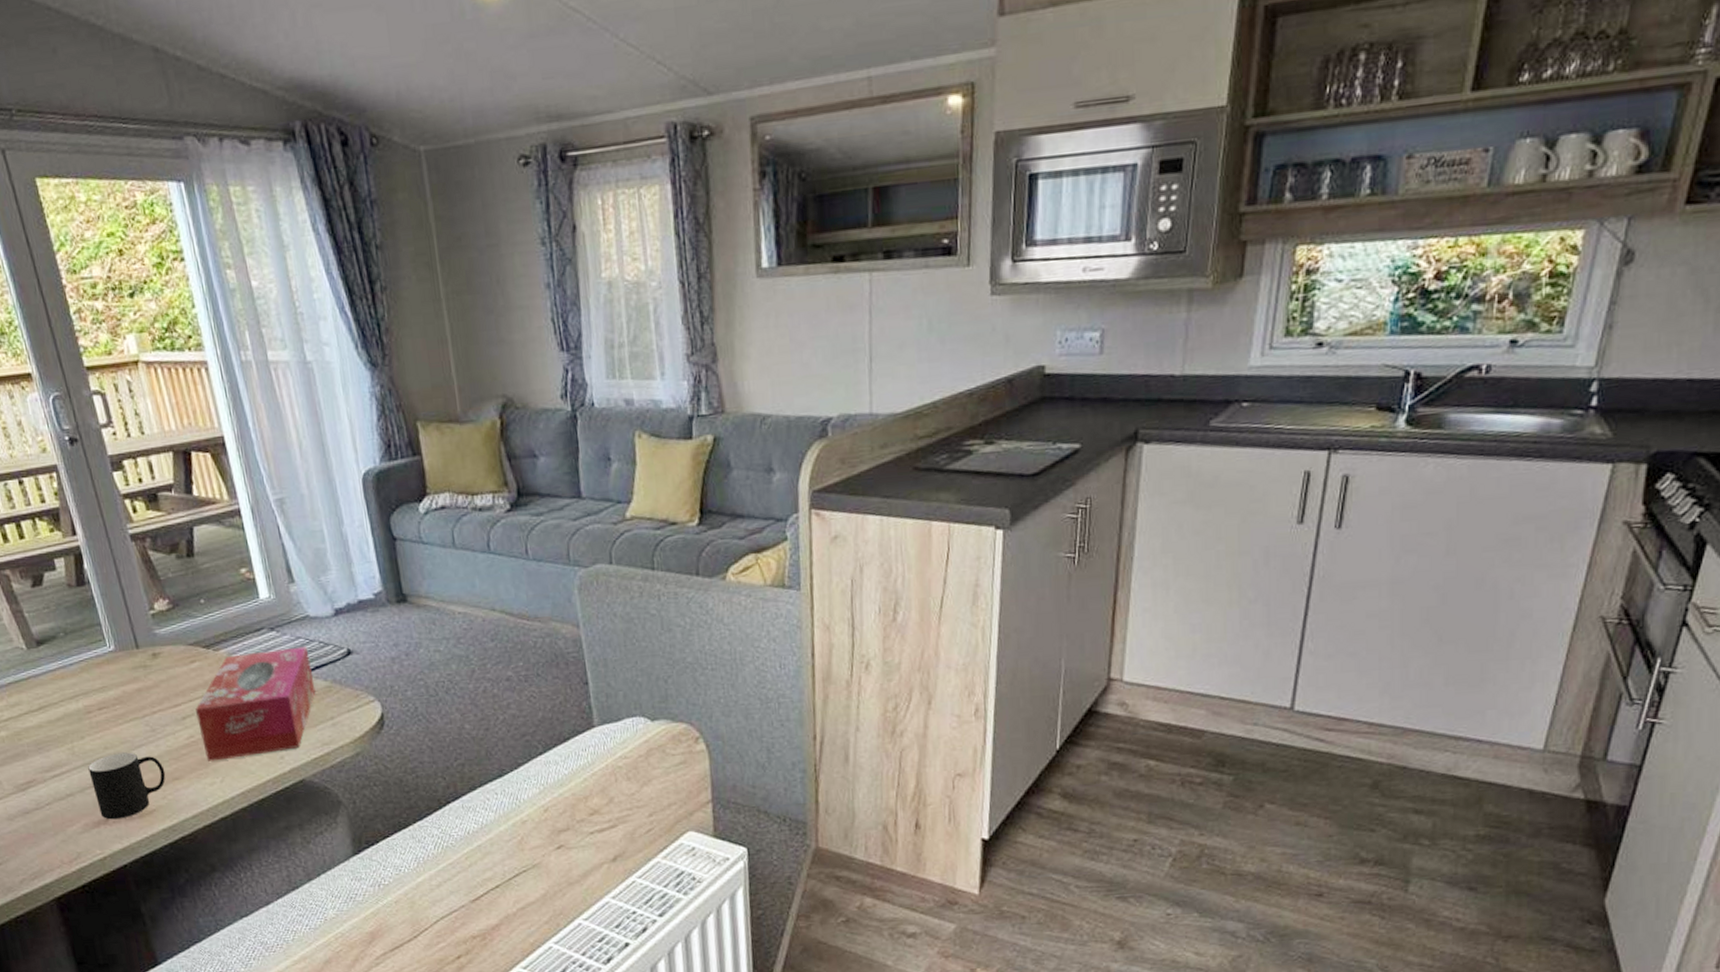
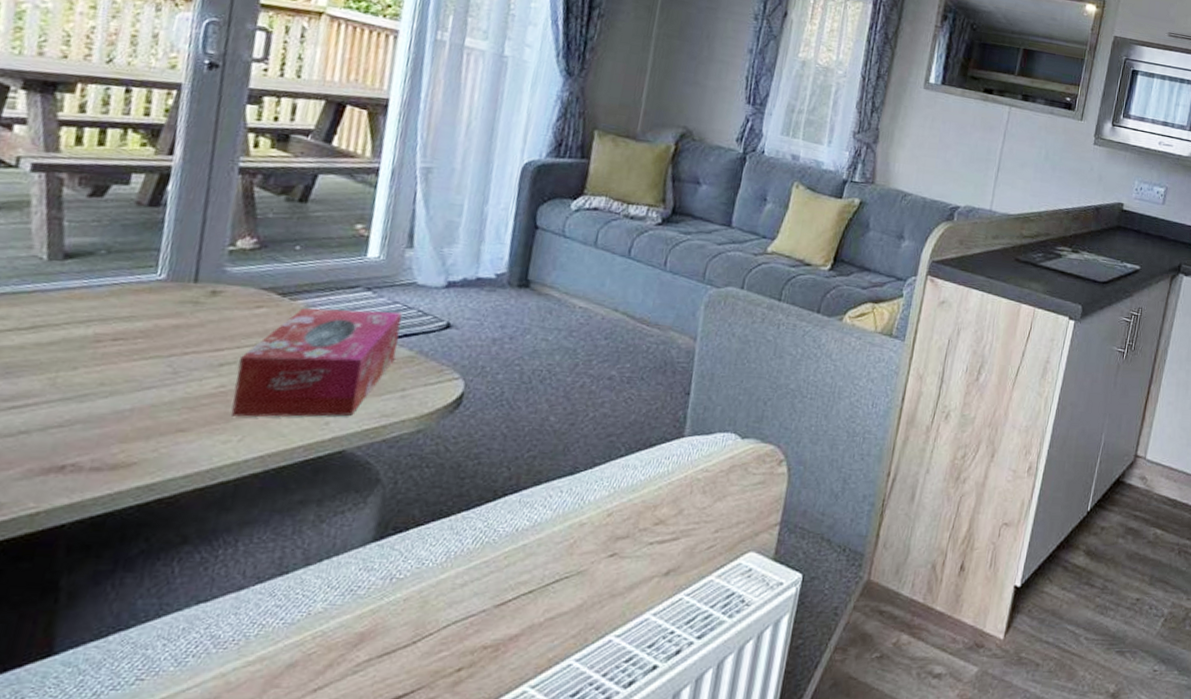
cup: present [88,752,166,820] -> none [56,391,171,469]

